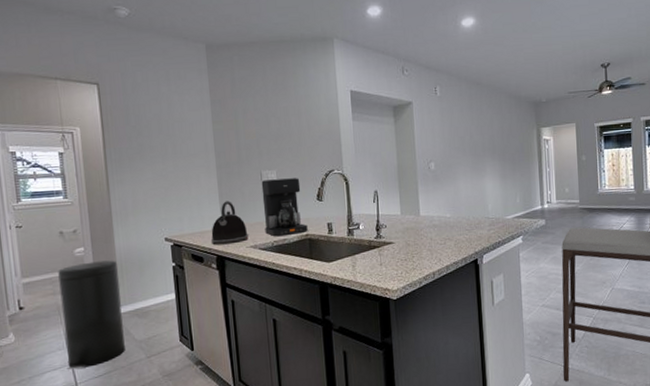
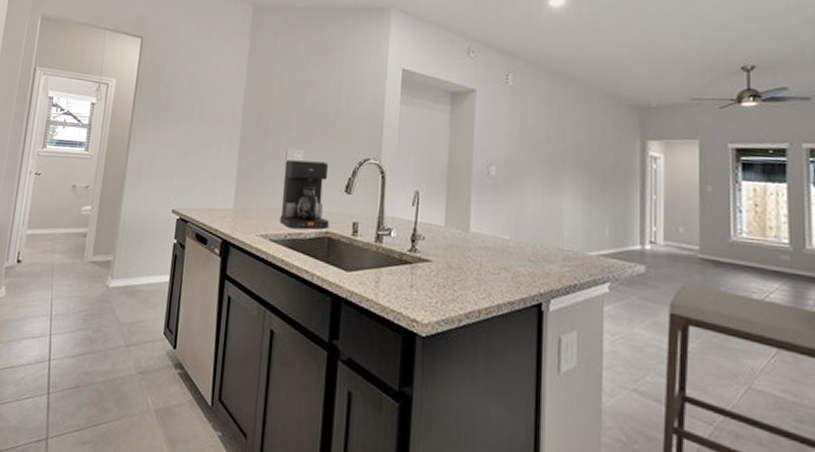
pedal bin: present [58,260,125,370] -> none [45,223,119,344]
kettle: present [210,201,249,246] -> none [219,177,261,230]

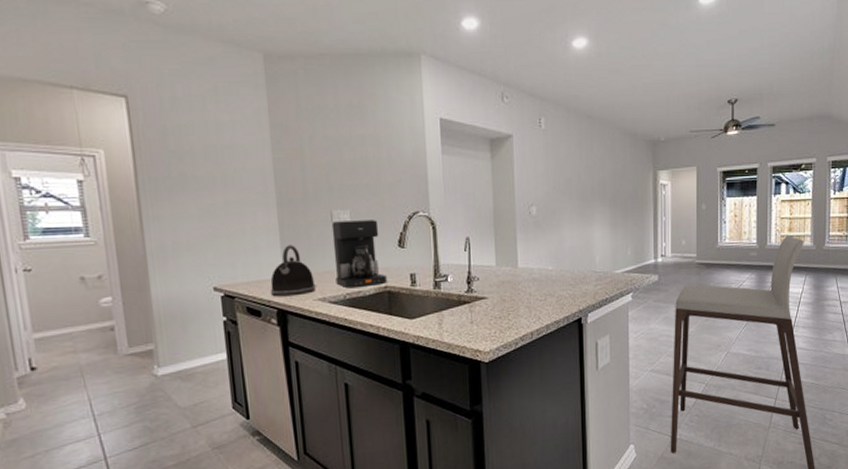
kettle: none [219,177,261,230] -> present [270,245,316,297]

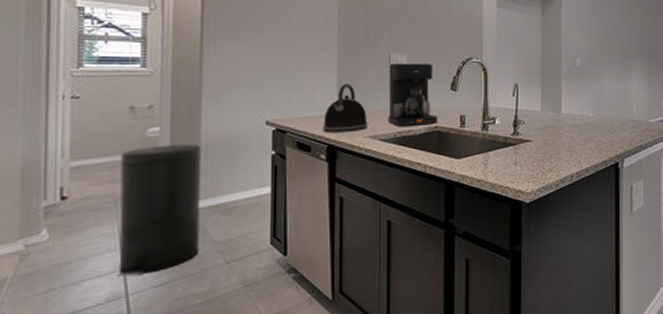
pedal bin: none [79,312,166,442] -> present [116,144,201,278]

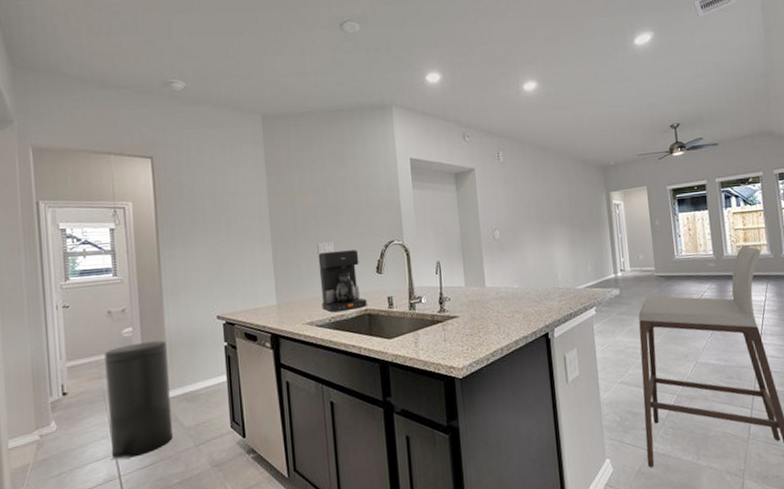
kettle: present [322,83,368,133] -> none [264,275,305,323]

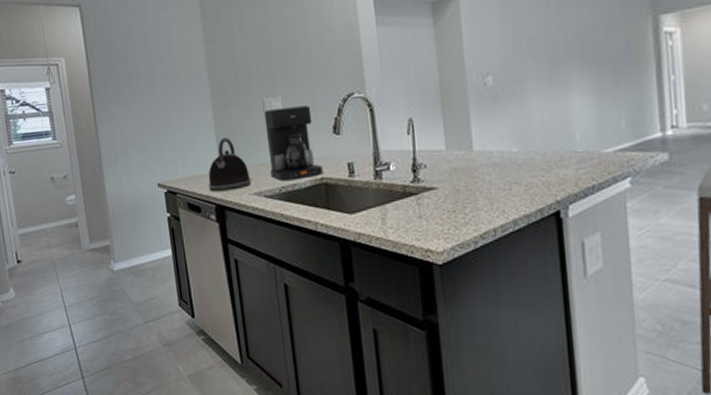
pedal bin: present [104,340,173,461] -> none [51,209,122,332]
kettle: none [264,275,305,323] -> present [208,137,252,193]

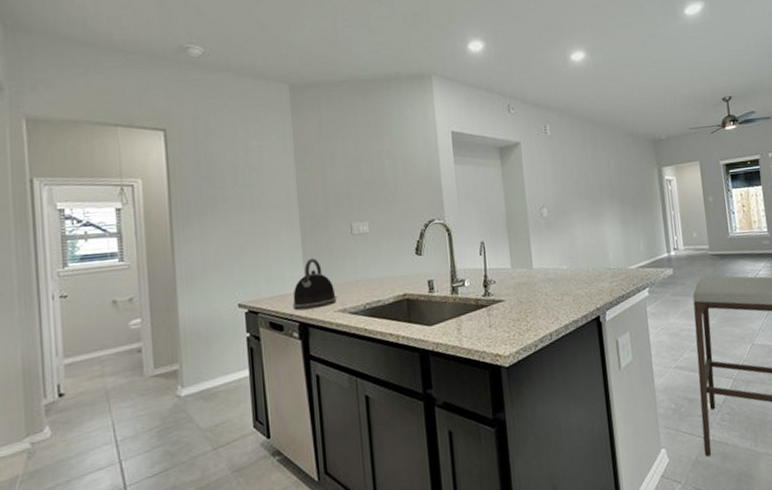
coffee maker: present [263,105,323,182] -> none [351,230,405,299]

